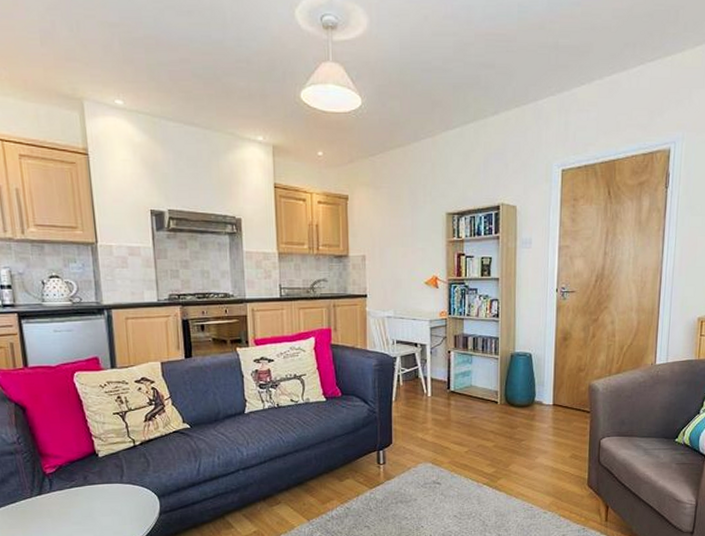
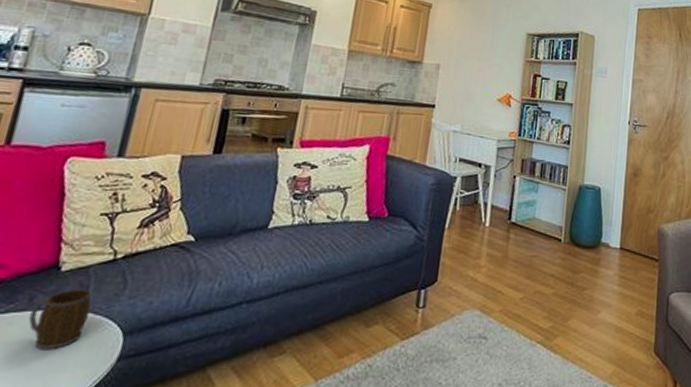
mug: none [87,468,129,511] -> present [28,289,92,350]

